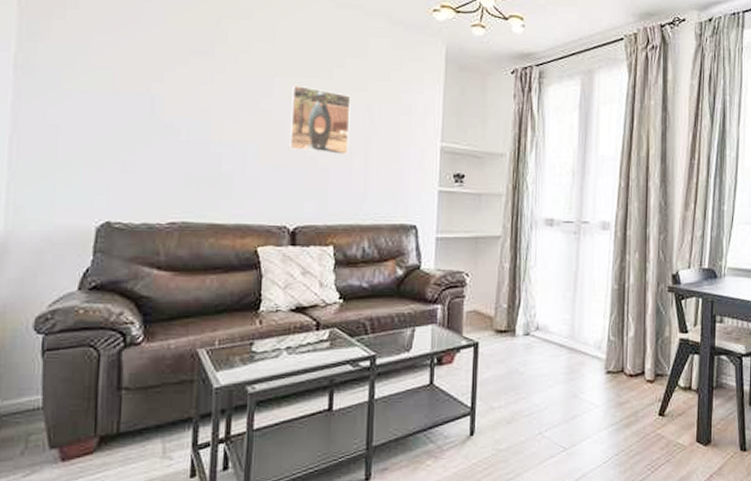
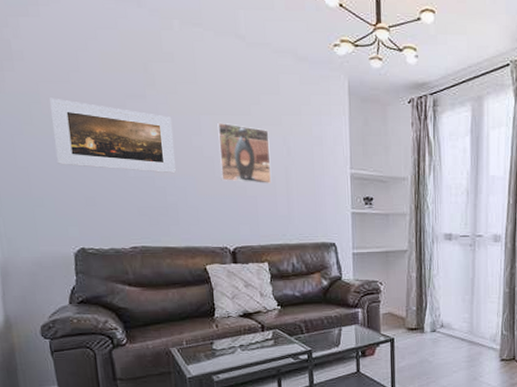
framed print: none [95,50,241,139] -> present [50,98,176,174]

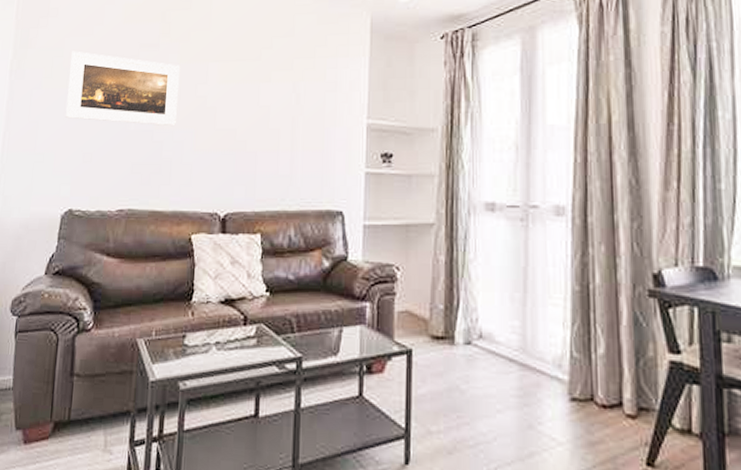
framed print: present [216,122,272,185] -> none [221,69,278,138]

